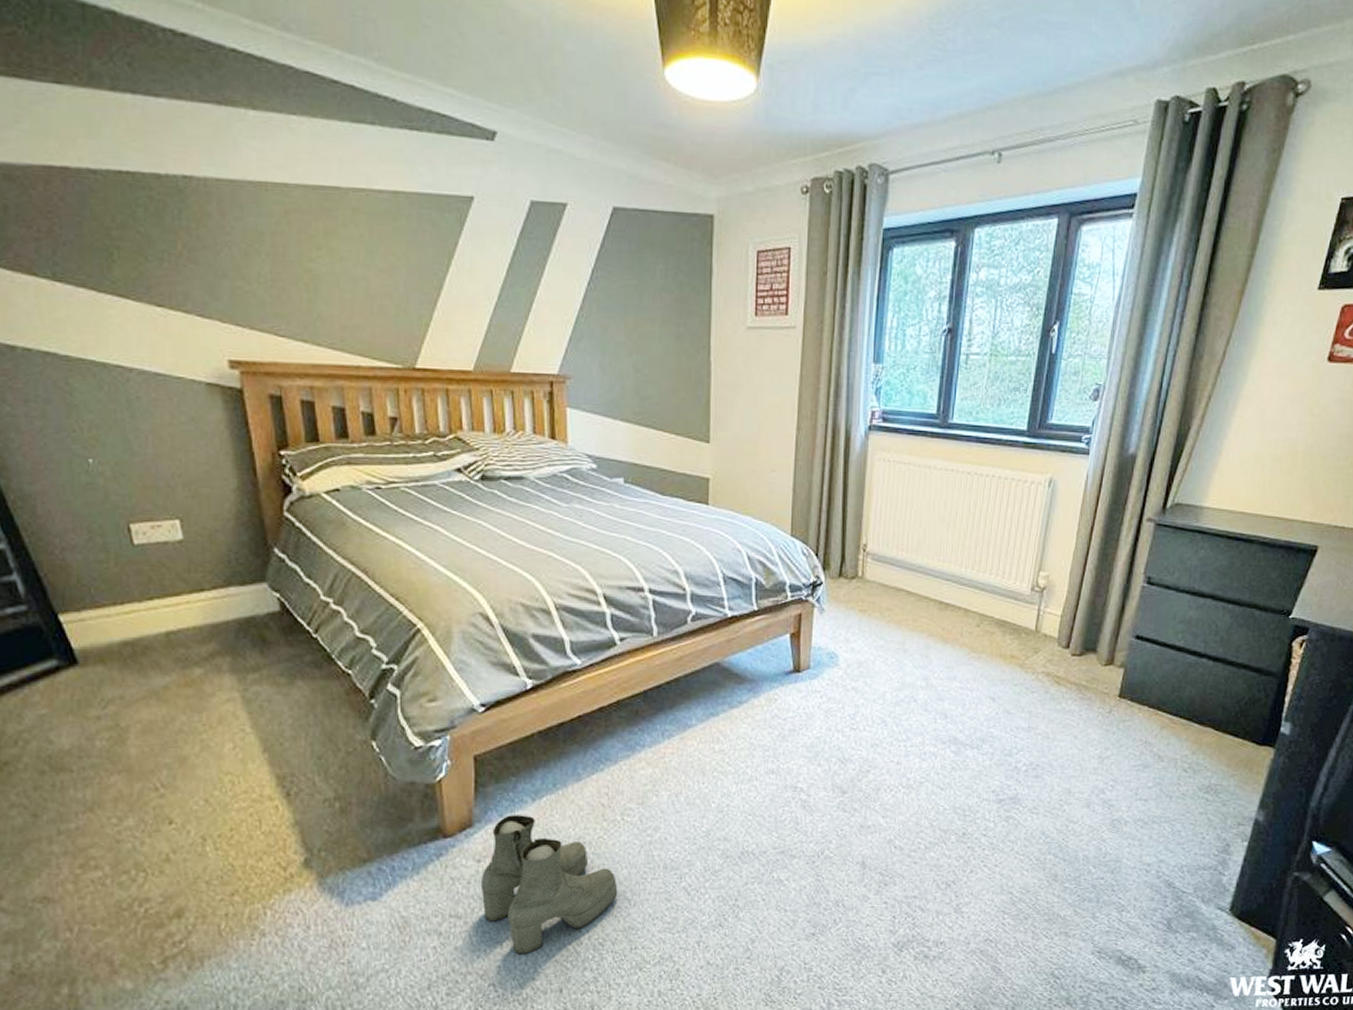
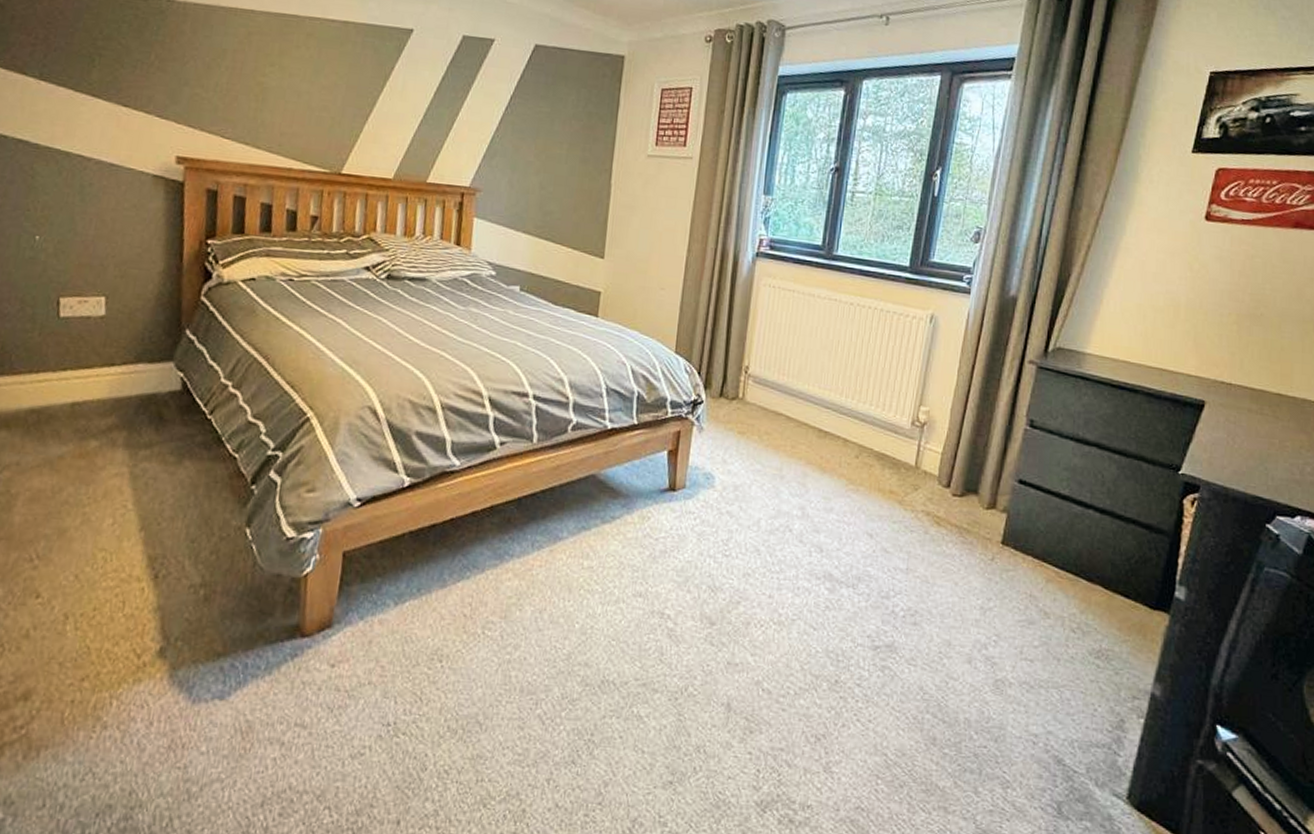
boots: present [480,815,618,955] -> none [330,618,471,777]

